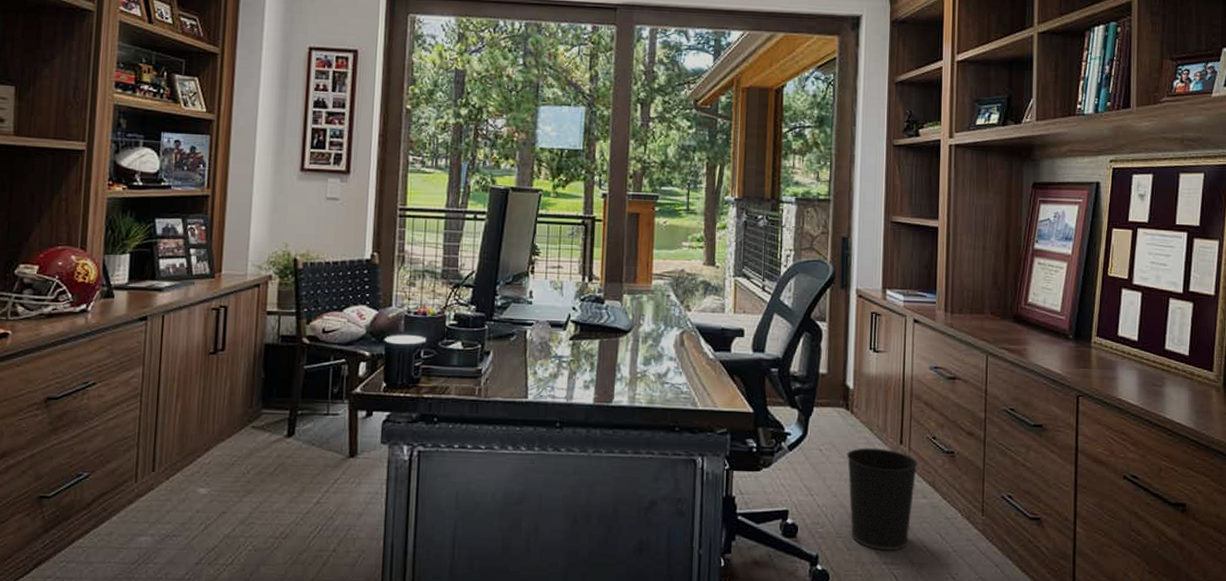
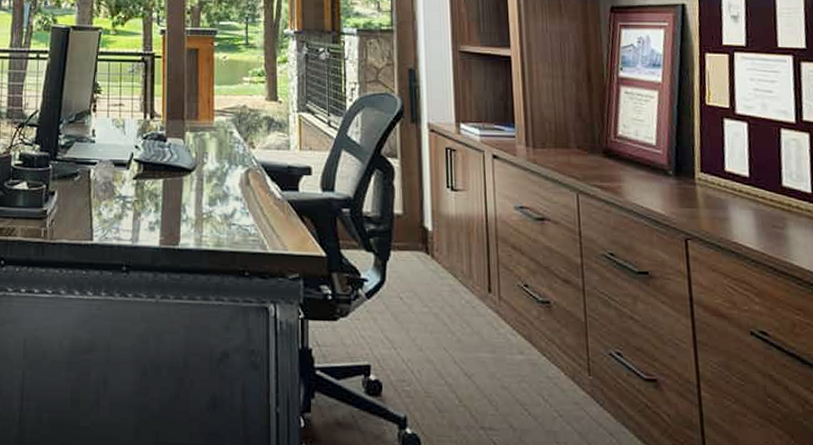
wastebasket: present [846,447,918,551] -> none [430,296,511,414]

